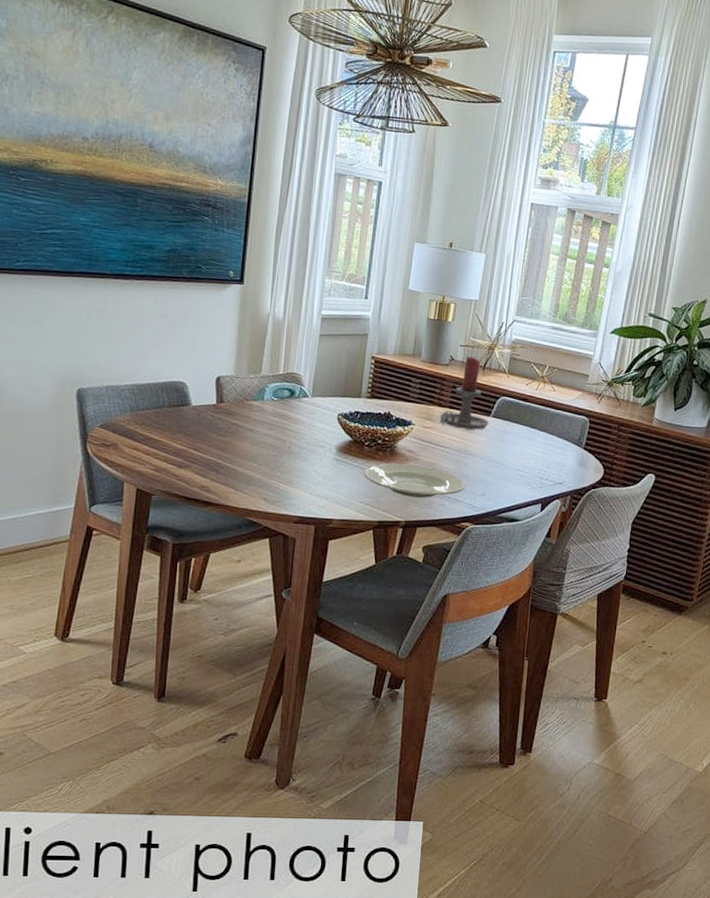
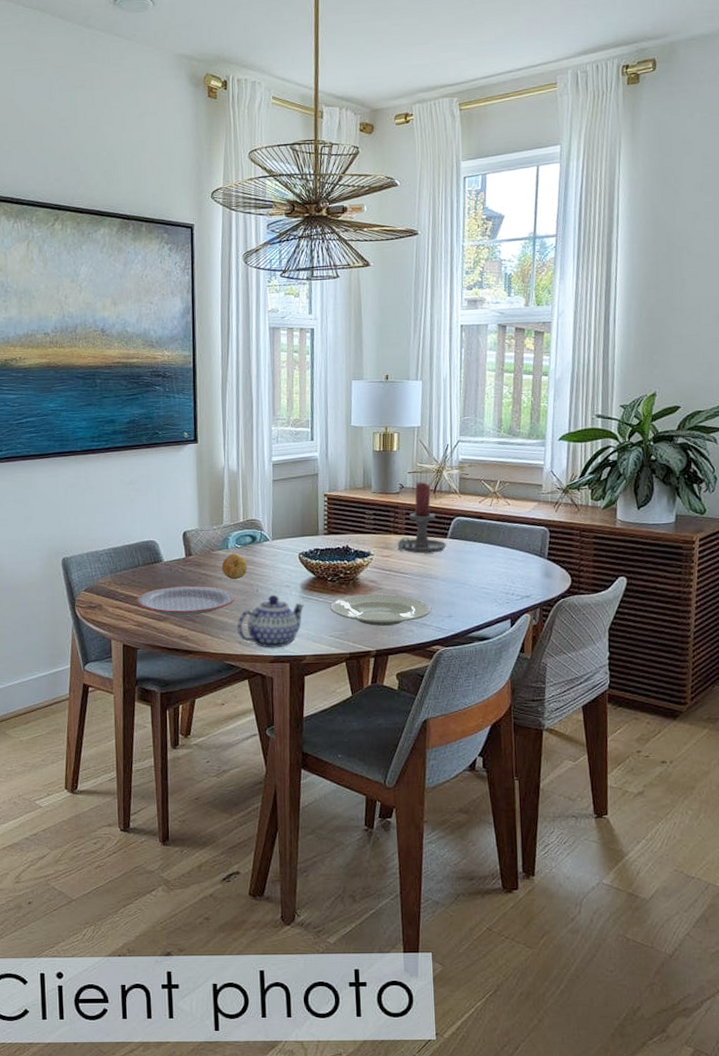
plate: none [156,433,265,466] -> present [136,586,235,616]
fruit: none [254,405,282,434] -> present [221,552,247,580]
teapot: none [263,453,337,509] -> present [236,594,304,648]

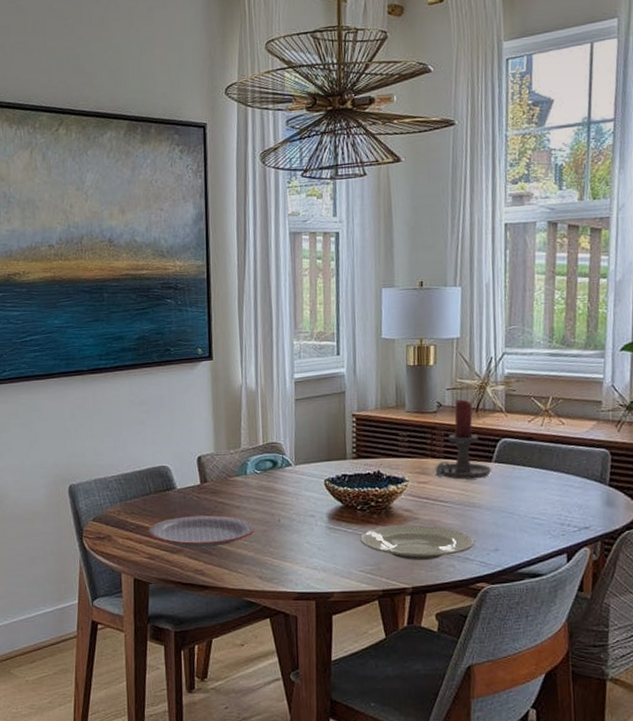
fruit: present [221,552,247,580] -> none [239,479,268,509]
teapot: present [236,594,304,648] -> none [256,525,331,584]

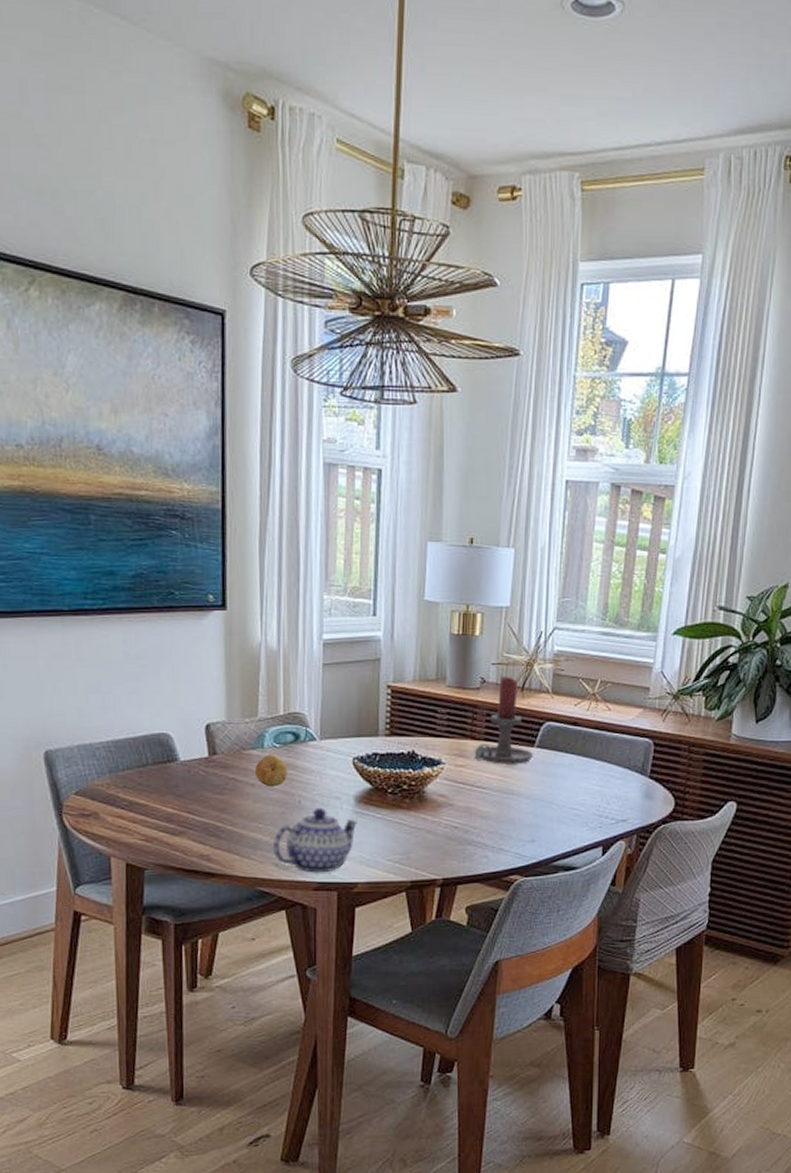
plate: present [147,515,255,548] -> none [143,793,271,830]
fruit: none [239,479,268,509] -> present [254,753,288,787]
teapot: none [256,525,331,584] -> present [272,807,357,873]
plate: present [359,524,475,560] -> none [388,811,511,850]

